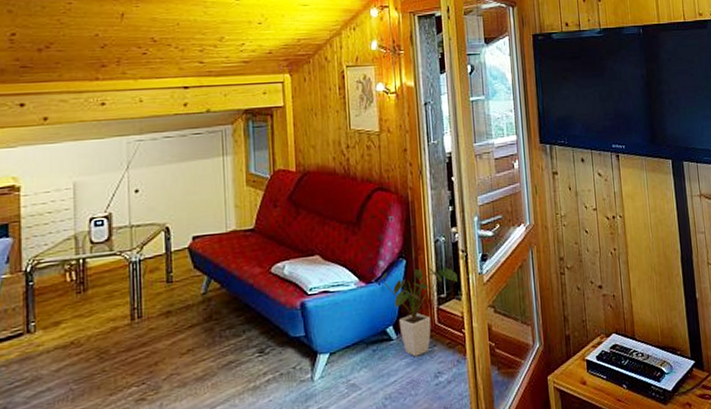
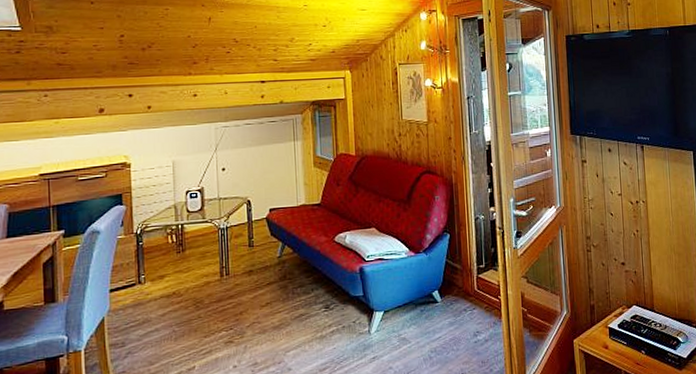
house plant: present [376,266,457,357] -> none [424,240,495,318]

